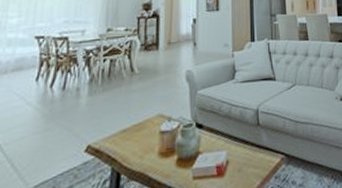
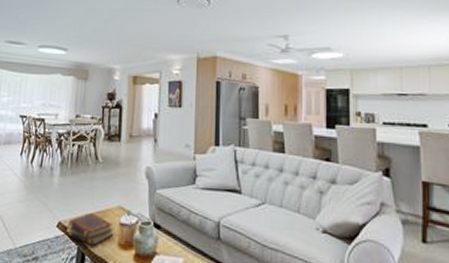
book set: none [97,127,154,162] -> present [66,212,114,246]

